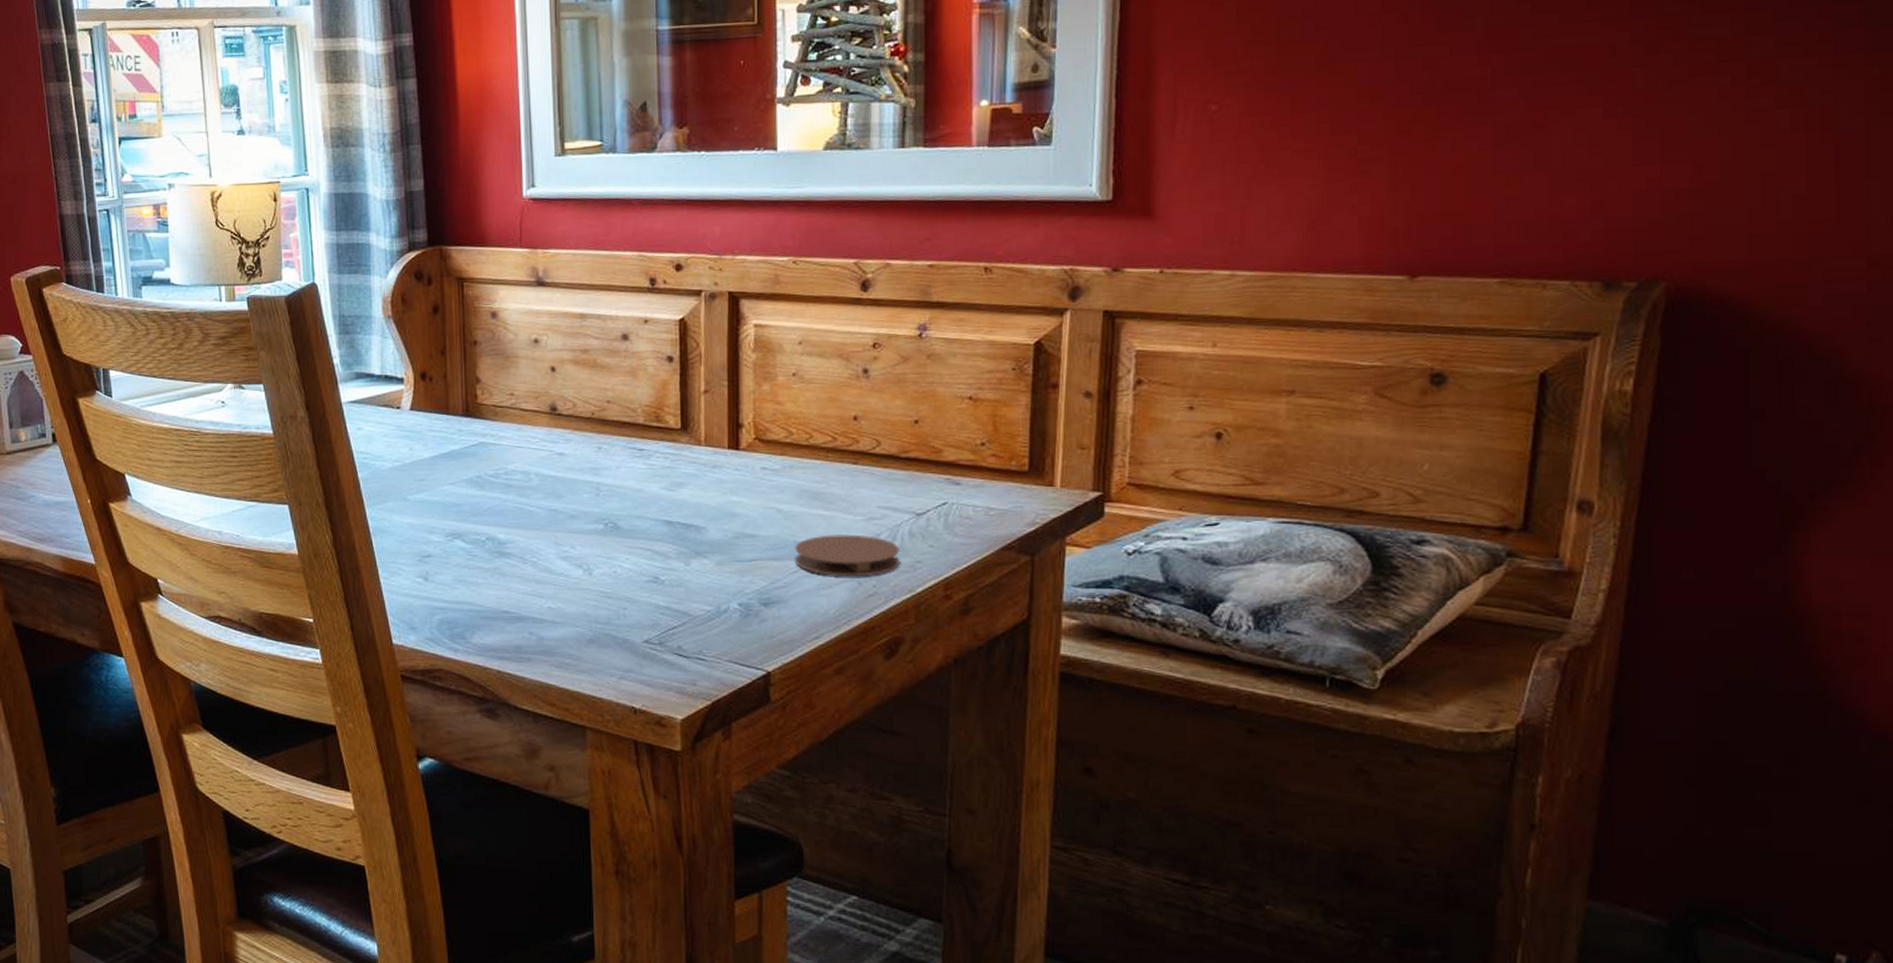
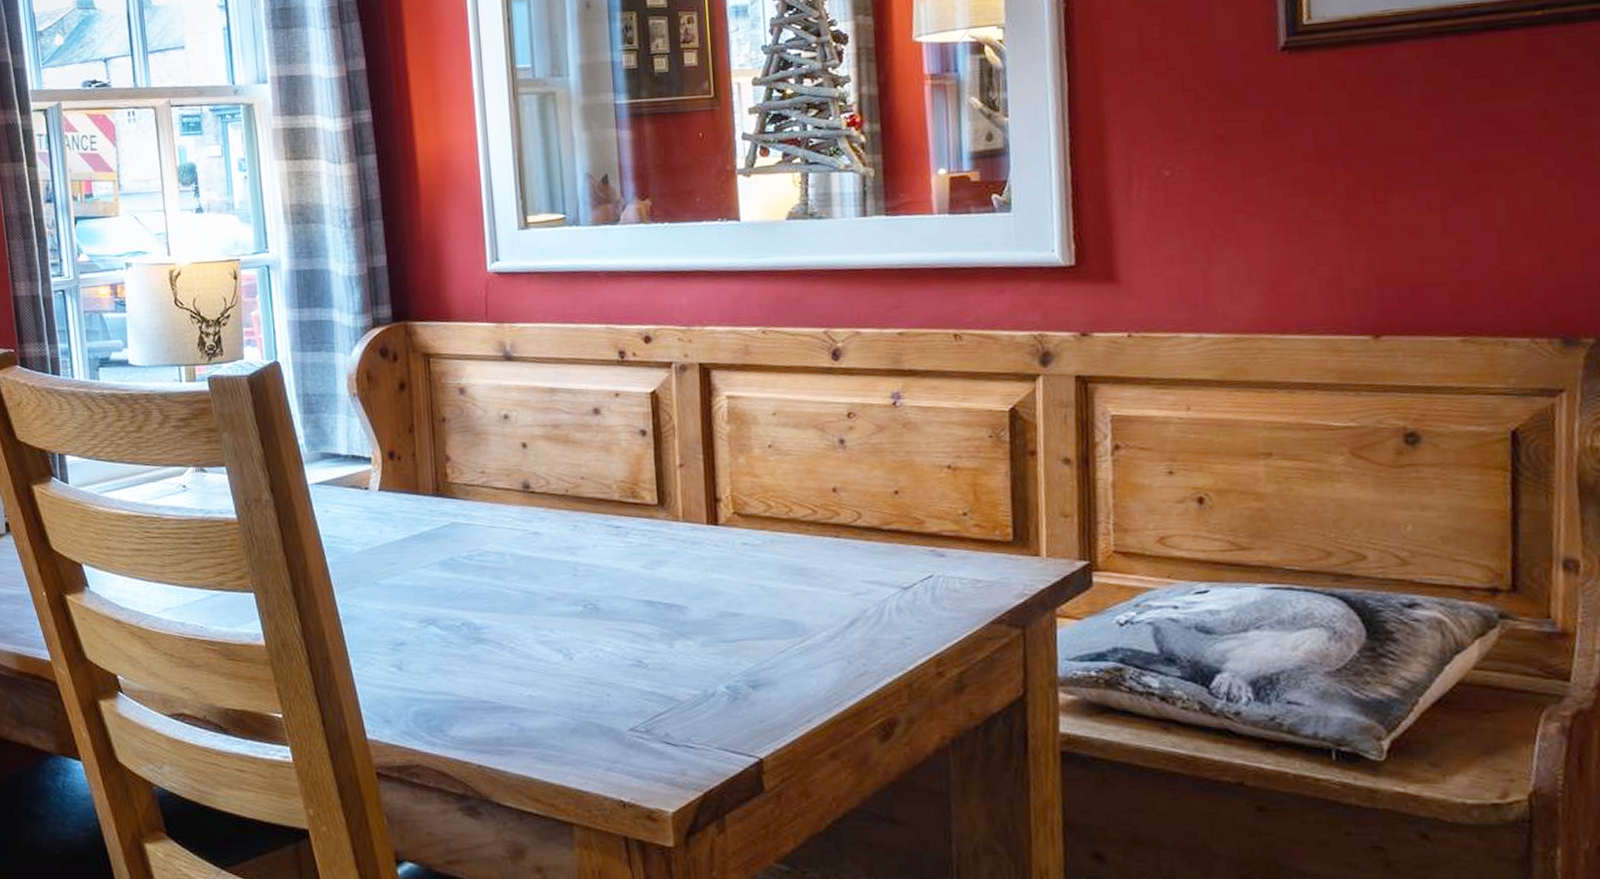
coaster: present [794,534,900,577] -> none [780,610,890,656]

